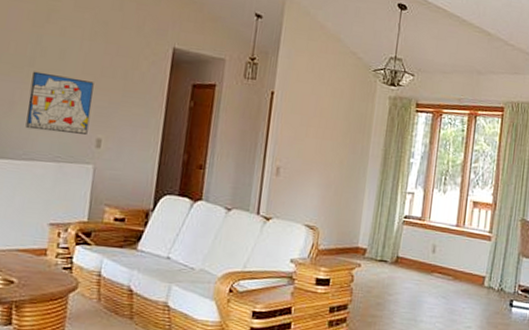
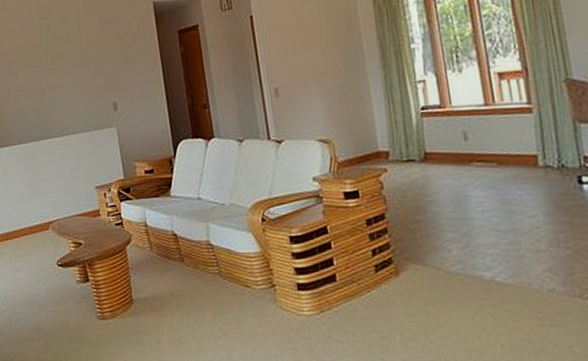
wall art: present [25,71,94,135] -> none [51,53,104,109]

